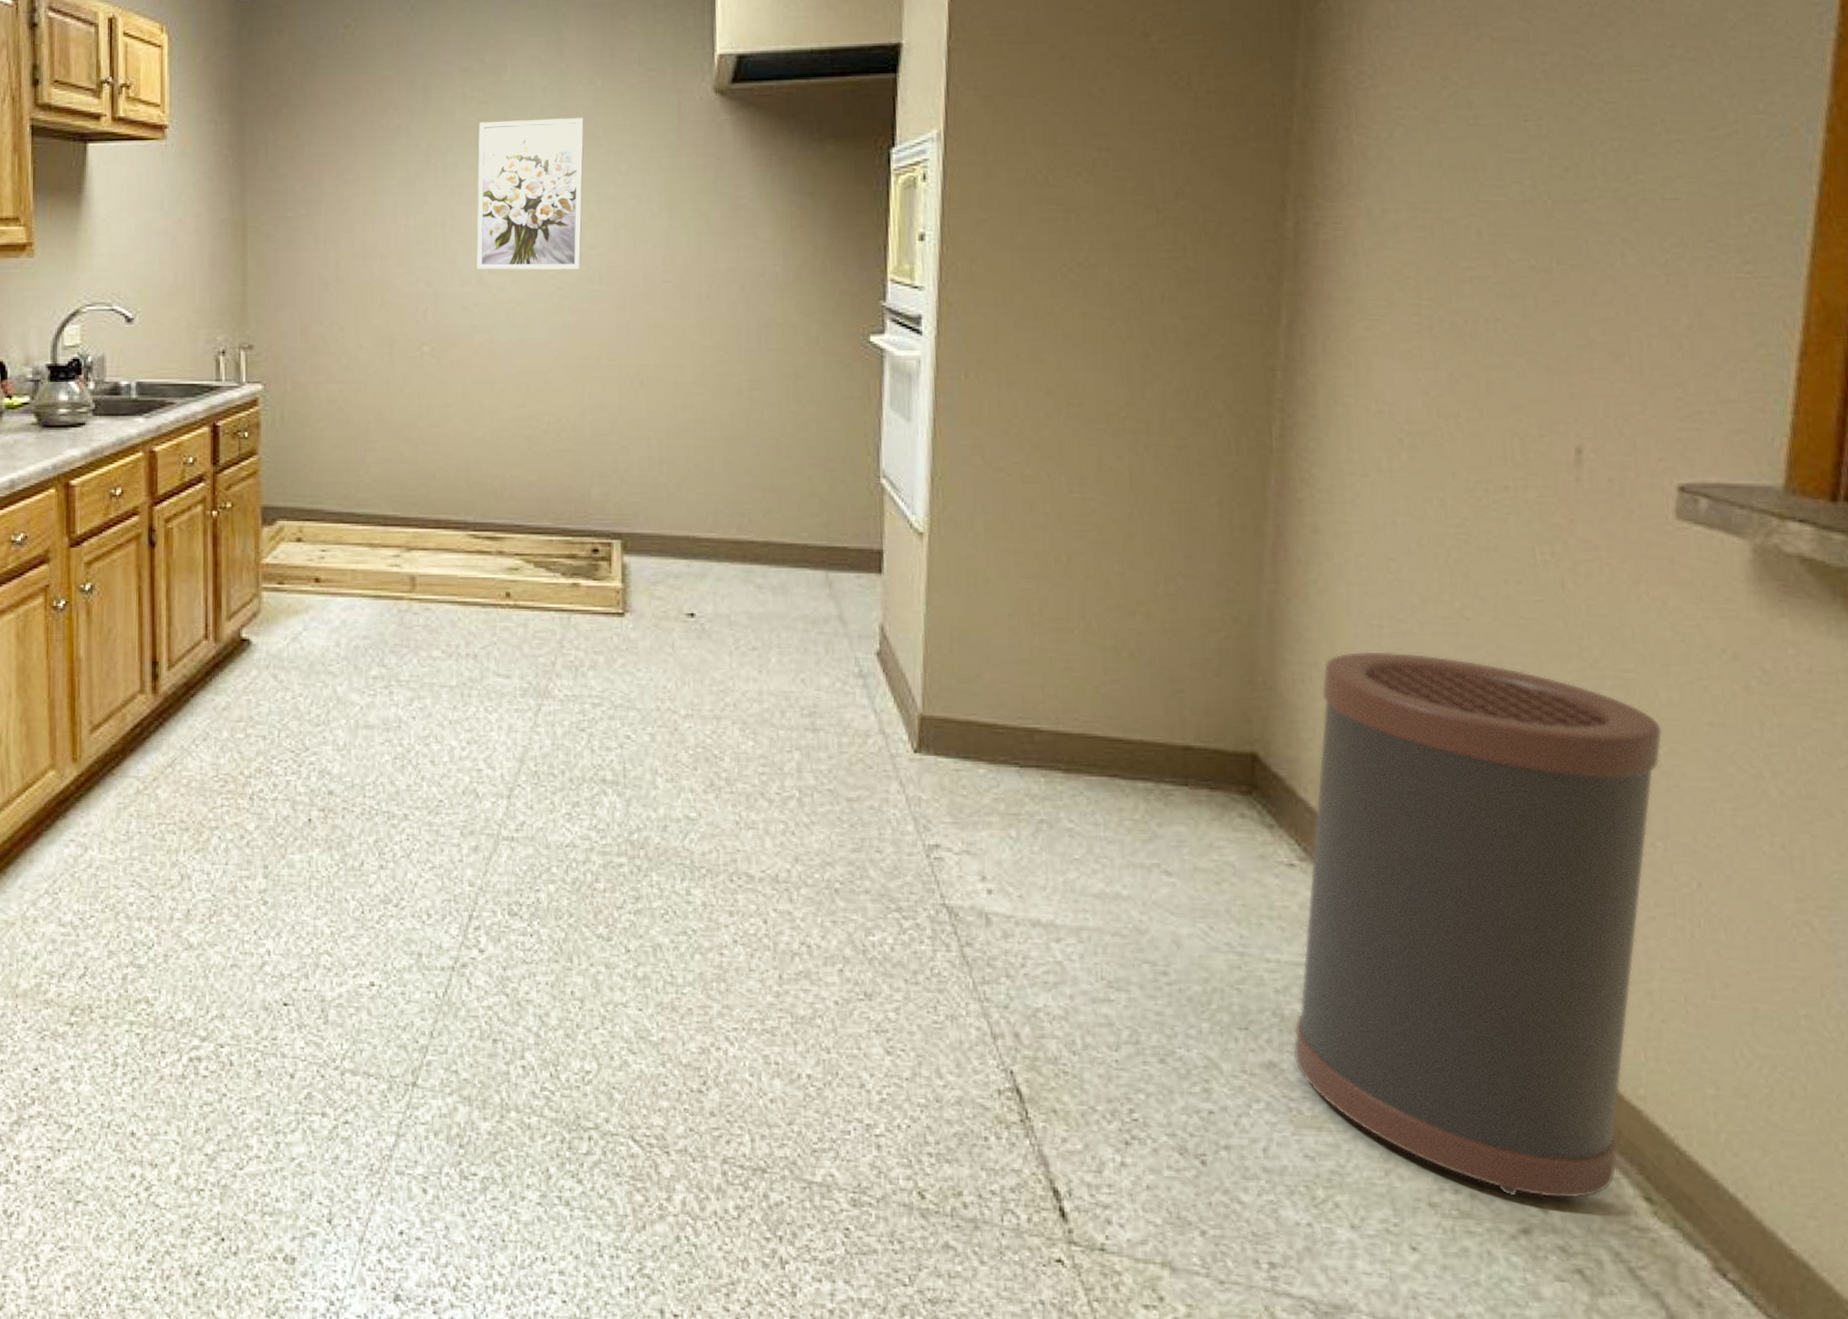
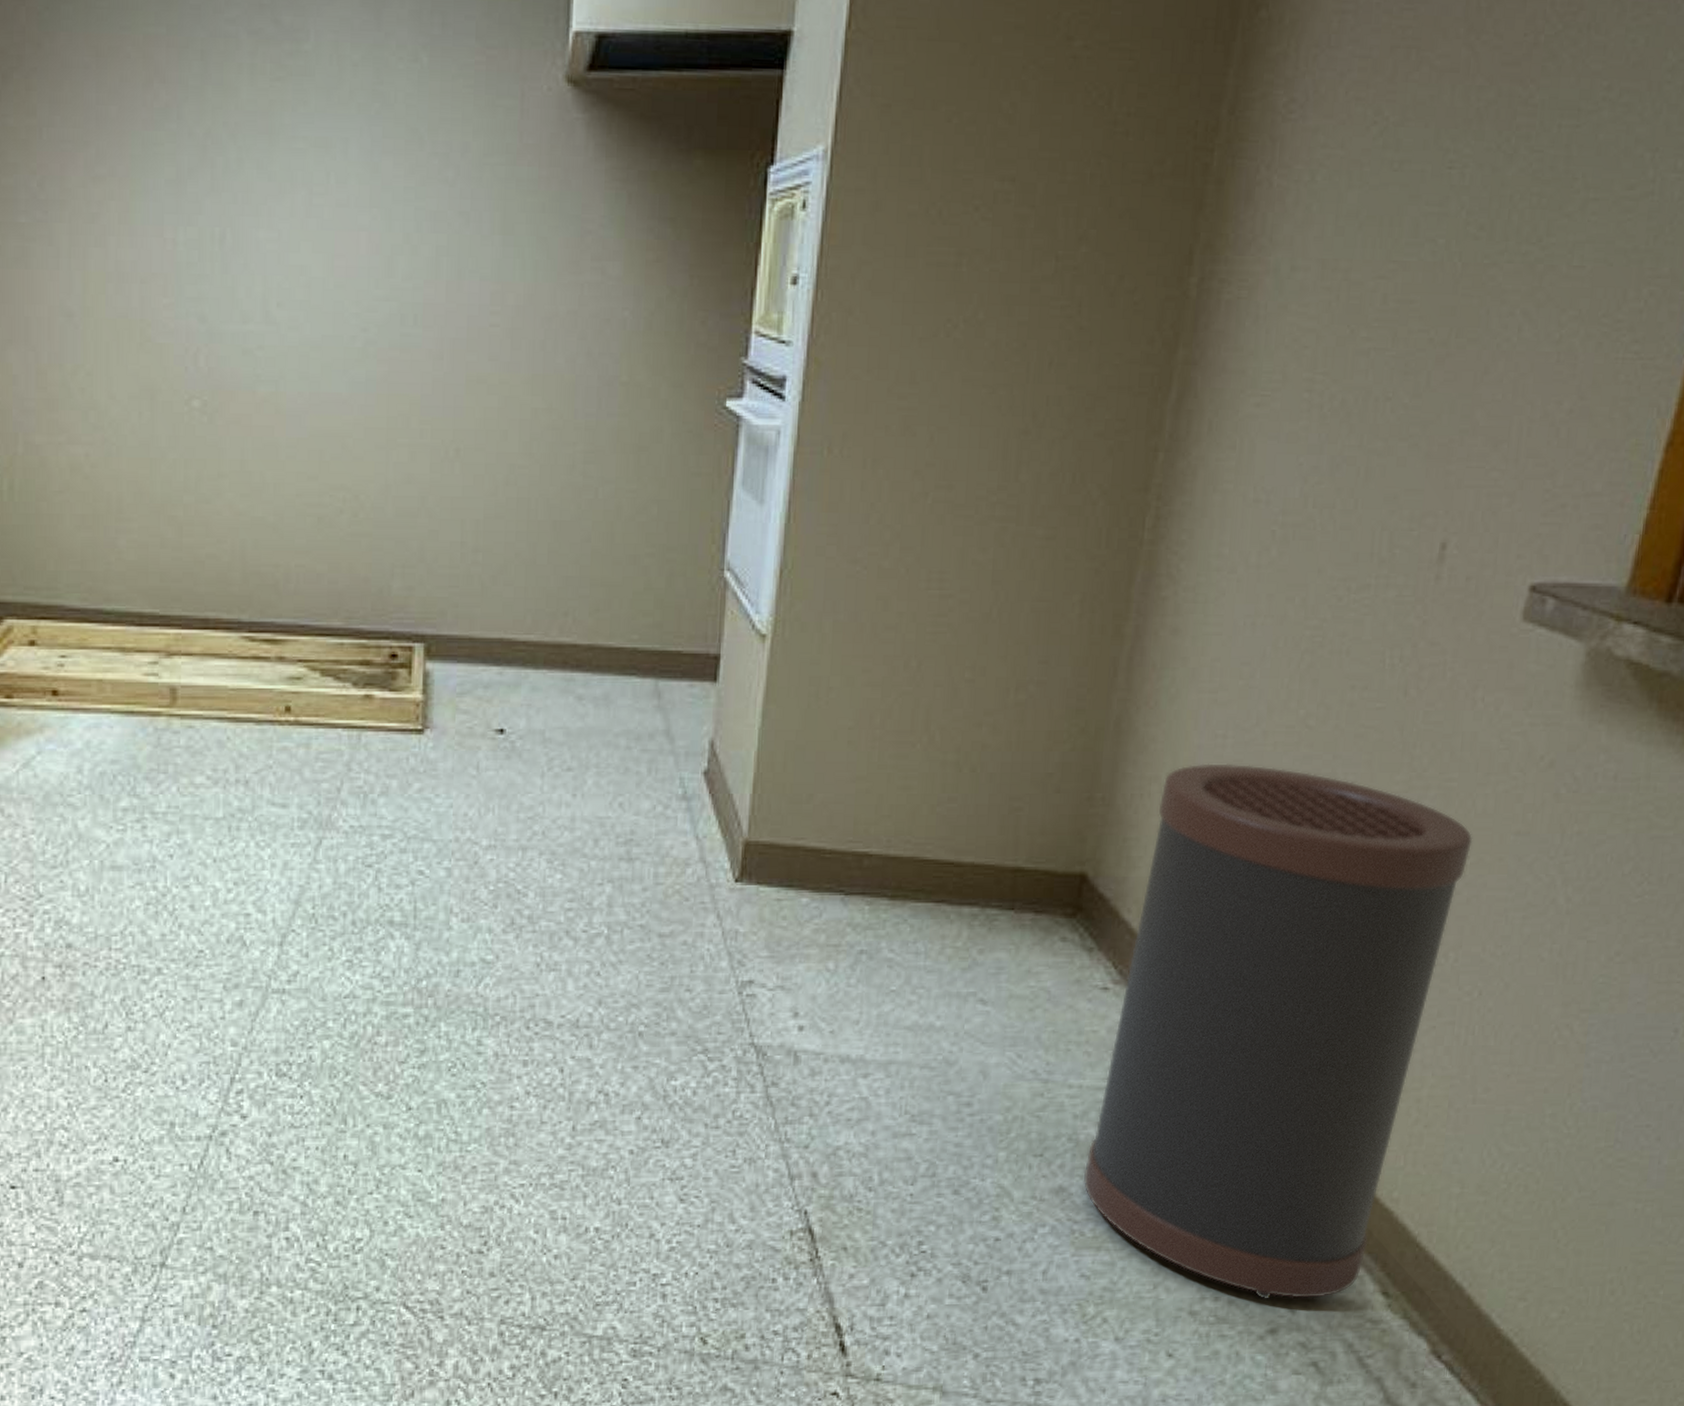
wall art: present [476,118,584,270] -> none [263,105,404,306]

